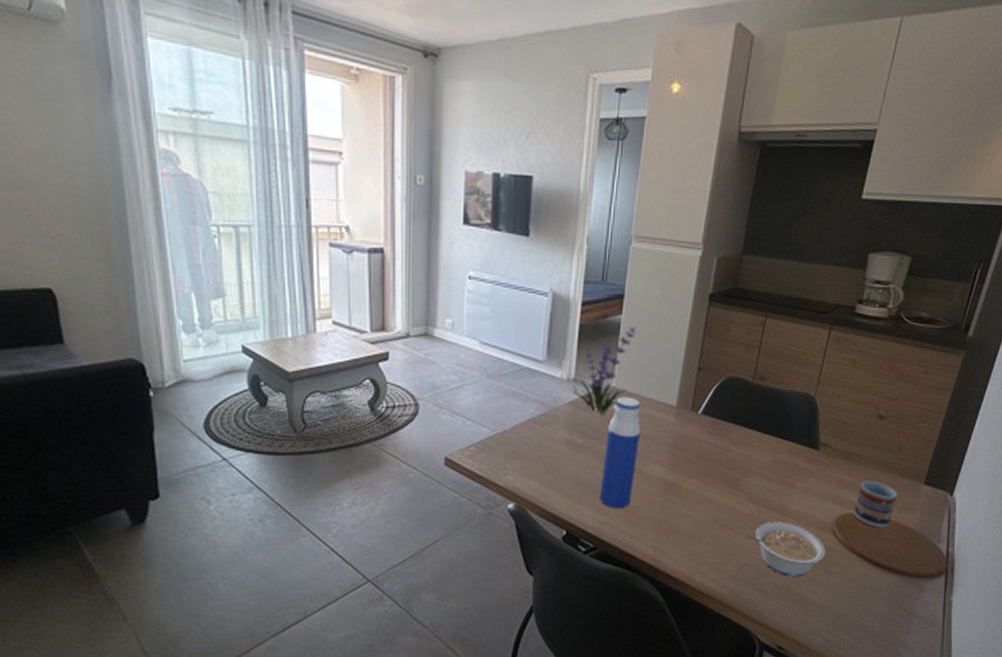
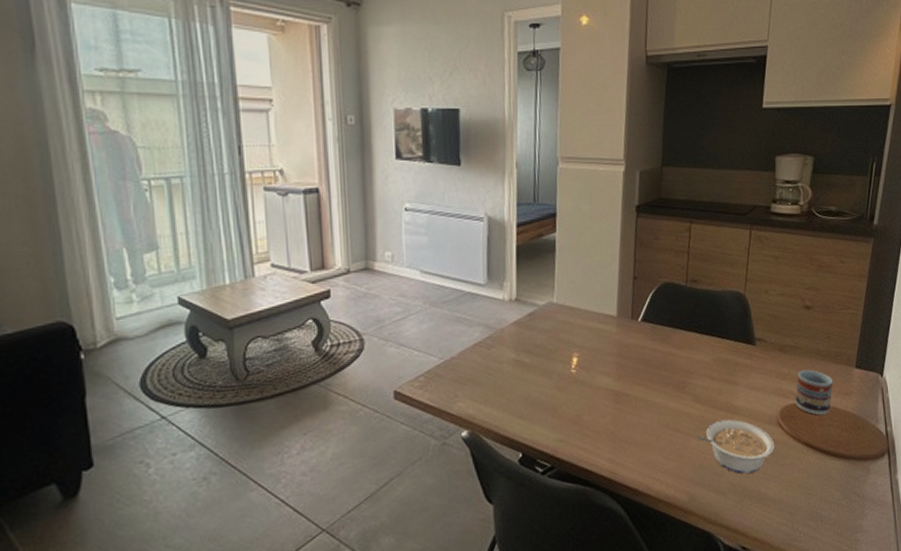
plant: present [571,327,636,415] -> none [514,243,571,332]
water bottle: present [599,396,641,508] -> none [551,311,586,425]

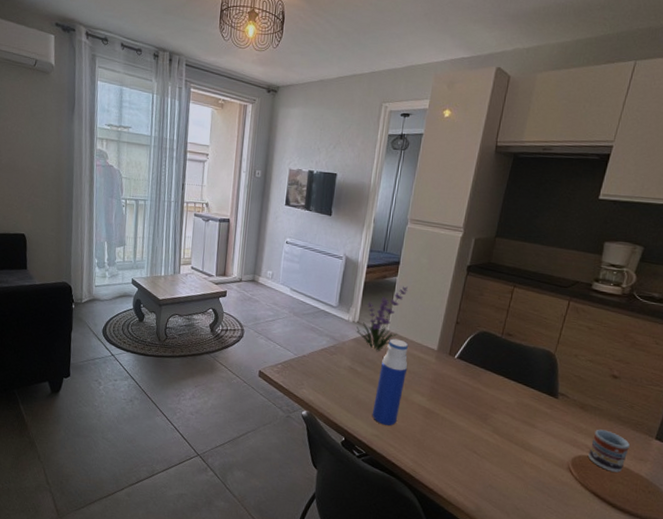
plant: none [514,243,571,332] -> present [355,286,408,351]
water bottle: none [551,311,586,425] -> present [372,338,409,426]
legume: present [696,419,775,474] -> none [490,452,563,504]

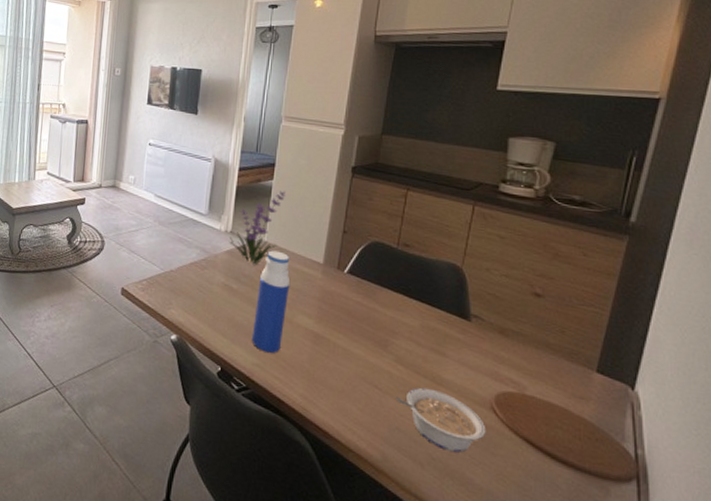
legume: none [490,452,563,504] -> present [395,387,486,453]
cup: present [588,429,630,473] -> none [515,359,565,414]

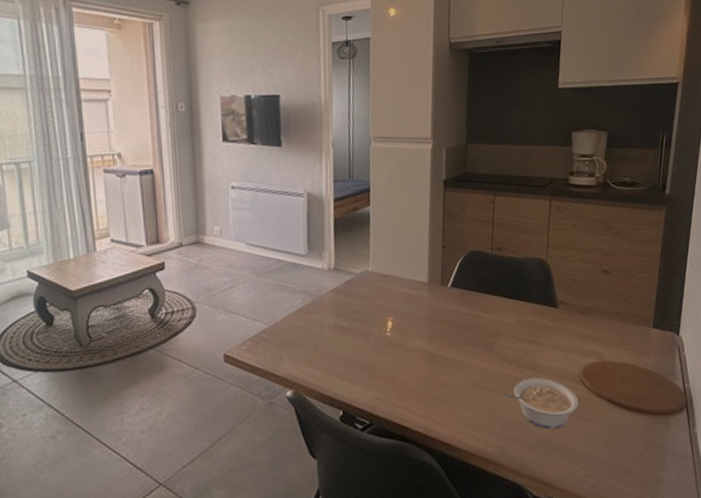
plant: present [228,191,285,265] -> none [333,216,384,298]
water bottle: present [251,250,291,353] -> none [369,278,400,384]

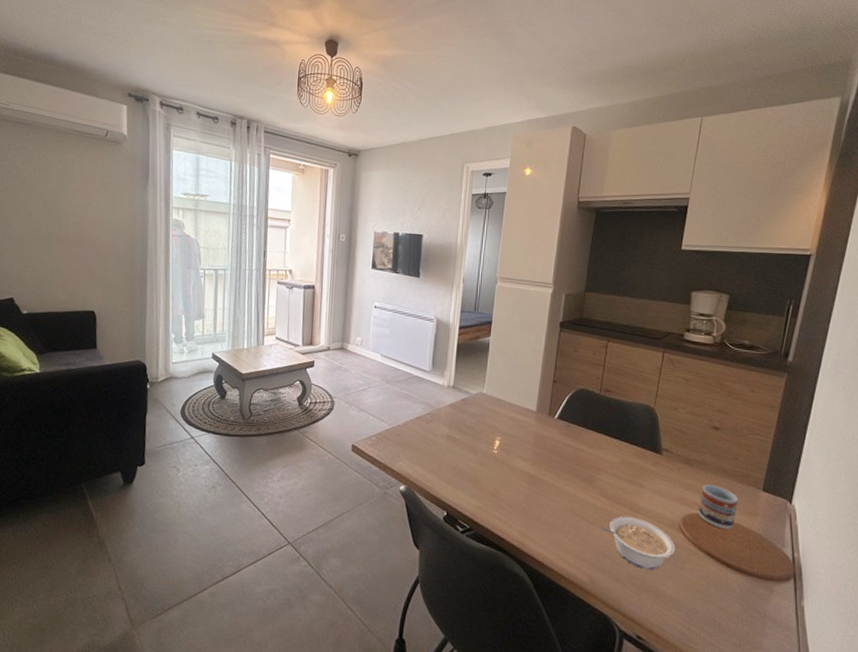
cup: none [597,330,632,373] -> present [699,484,738,529]

